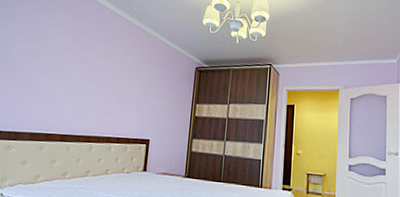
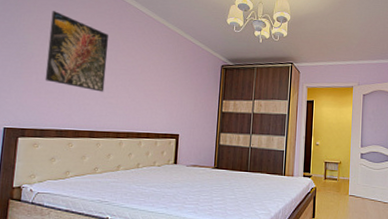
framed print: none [22,16,86,95] -> present [45,11,109,92]

